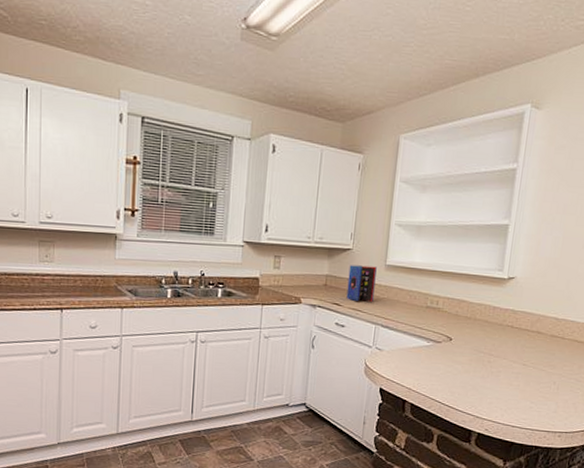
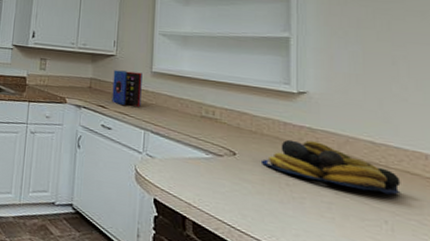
fruit bowl: none [470,321,571,361] -> present [260,139,401,195]

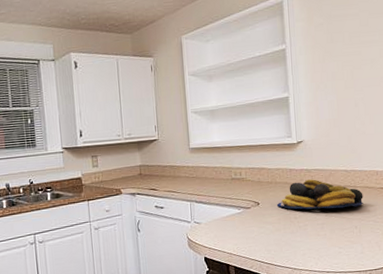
book: present [112,70,142,107] -> none [158,151,185,185]

